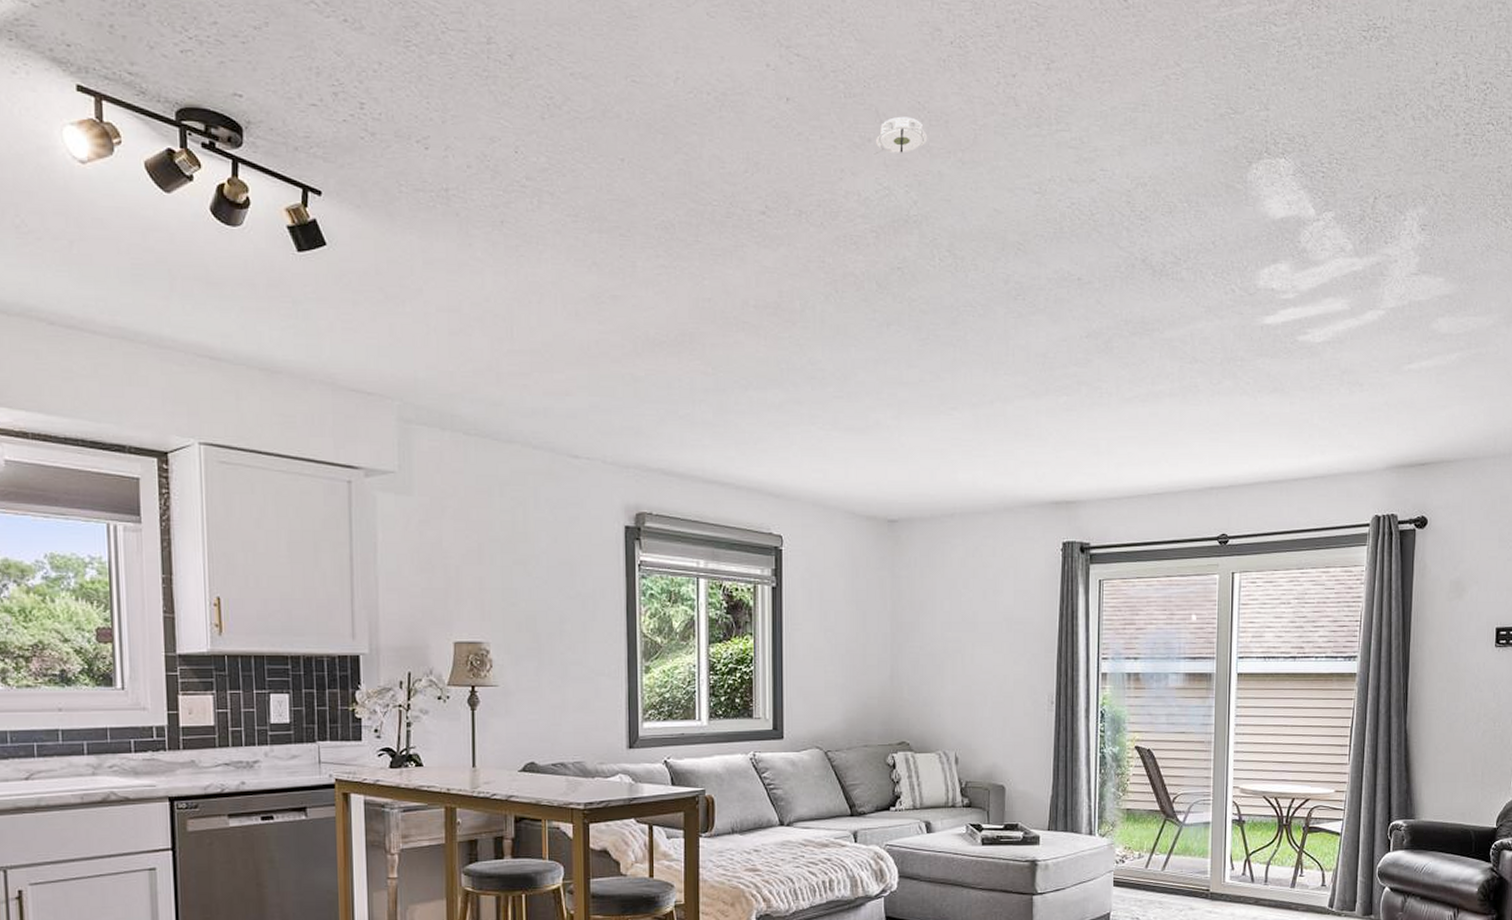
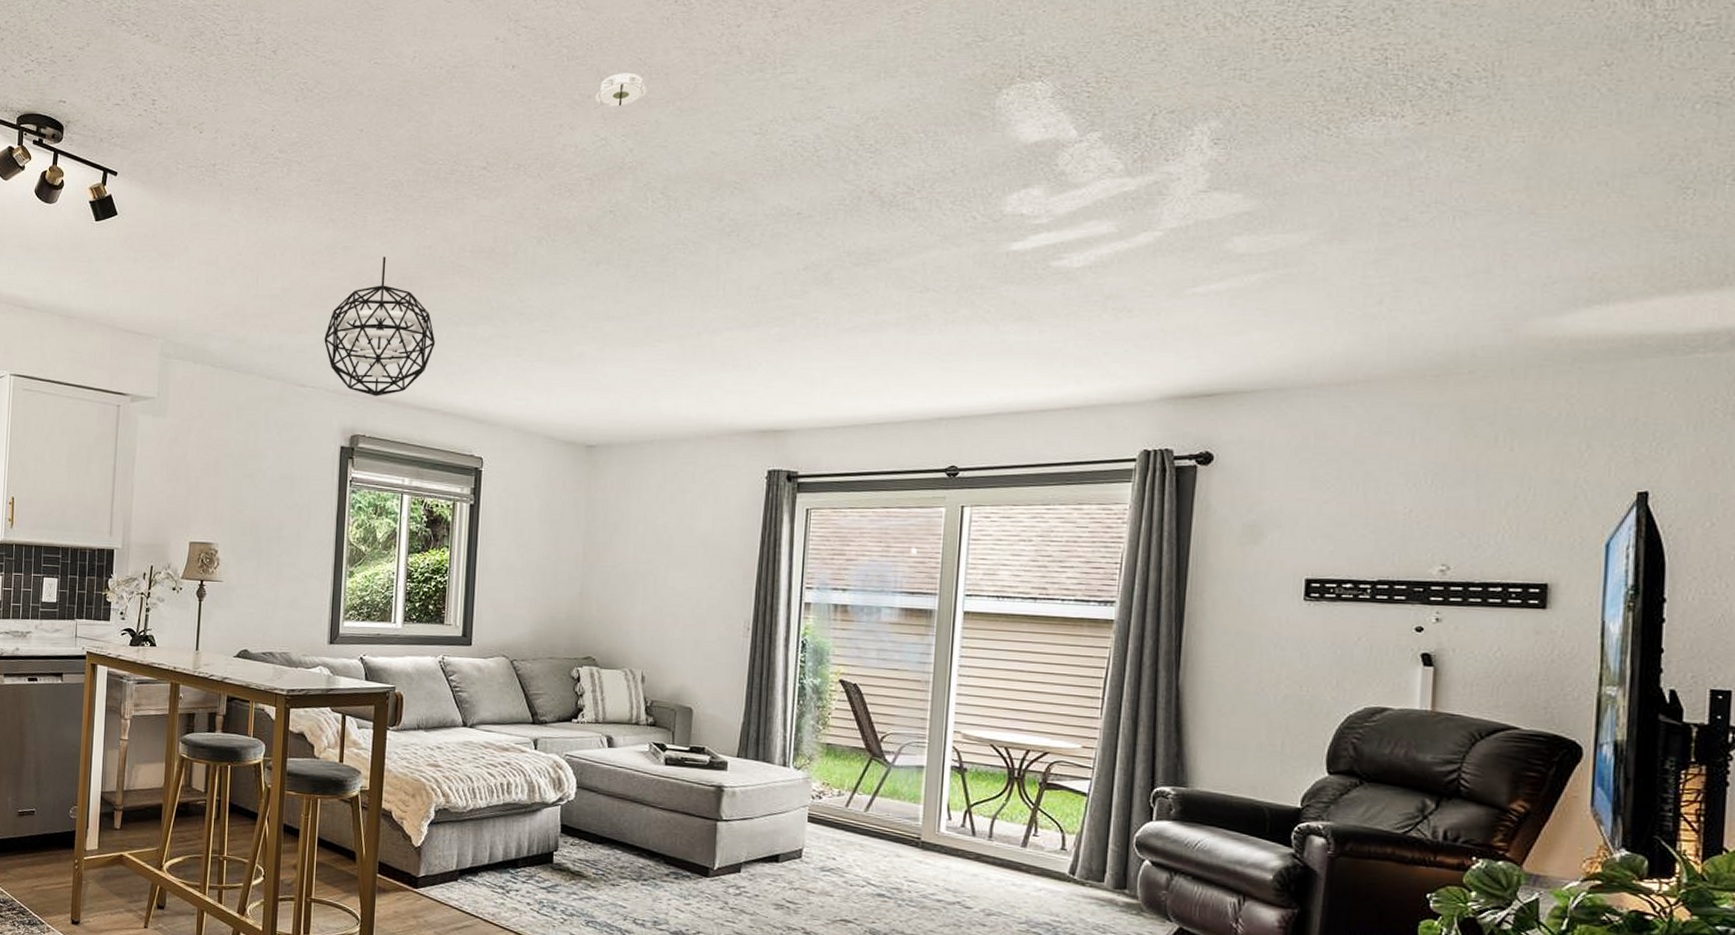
pendant light: none [597,309,723,469] -> present [324,257,436,396]

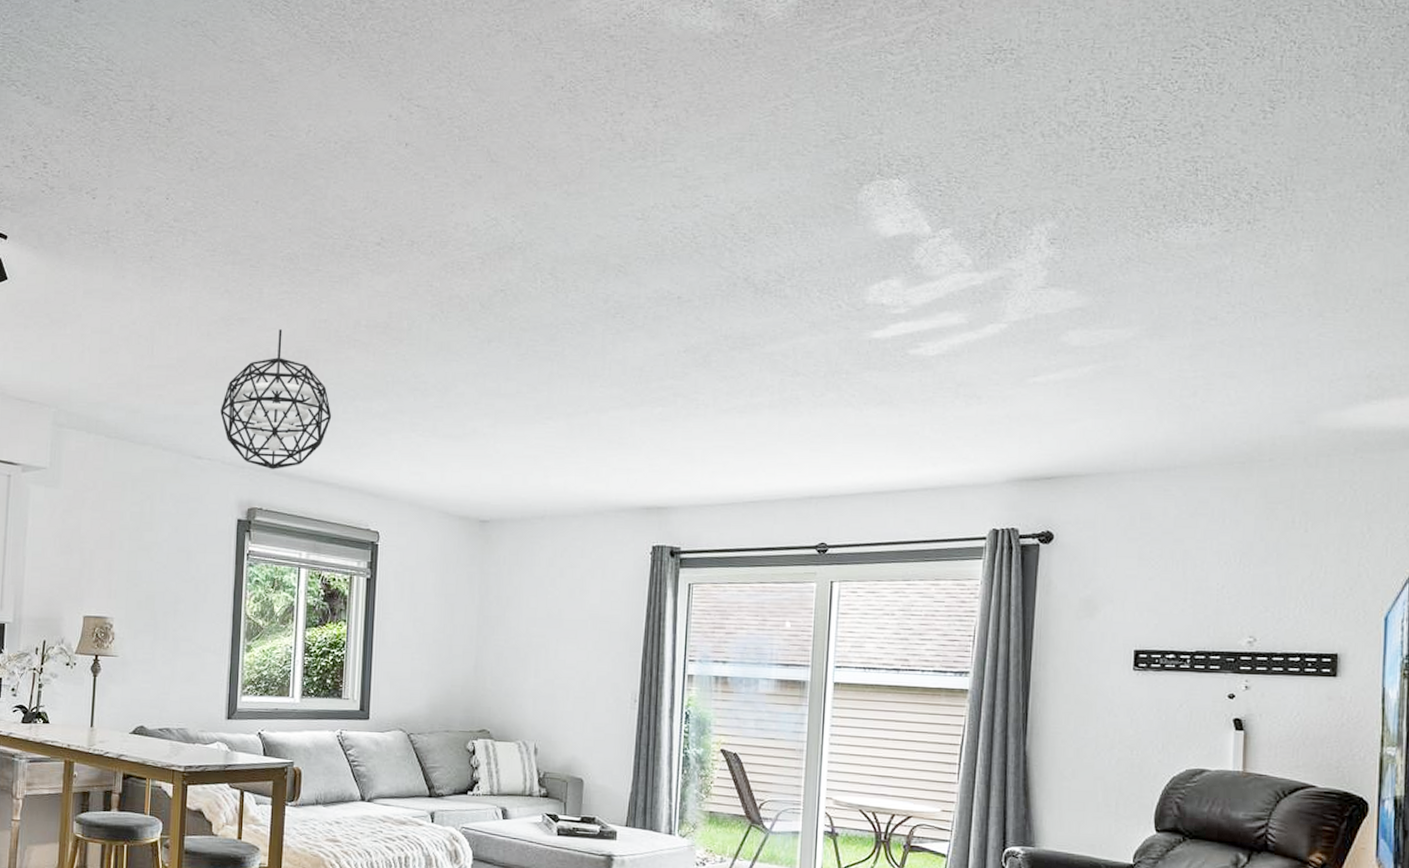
smoke detector: present [593,72,647,110] -> none [483,155,536,190]

